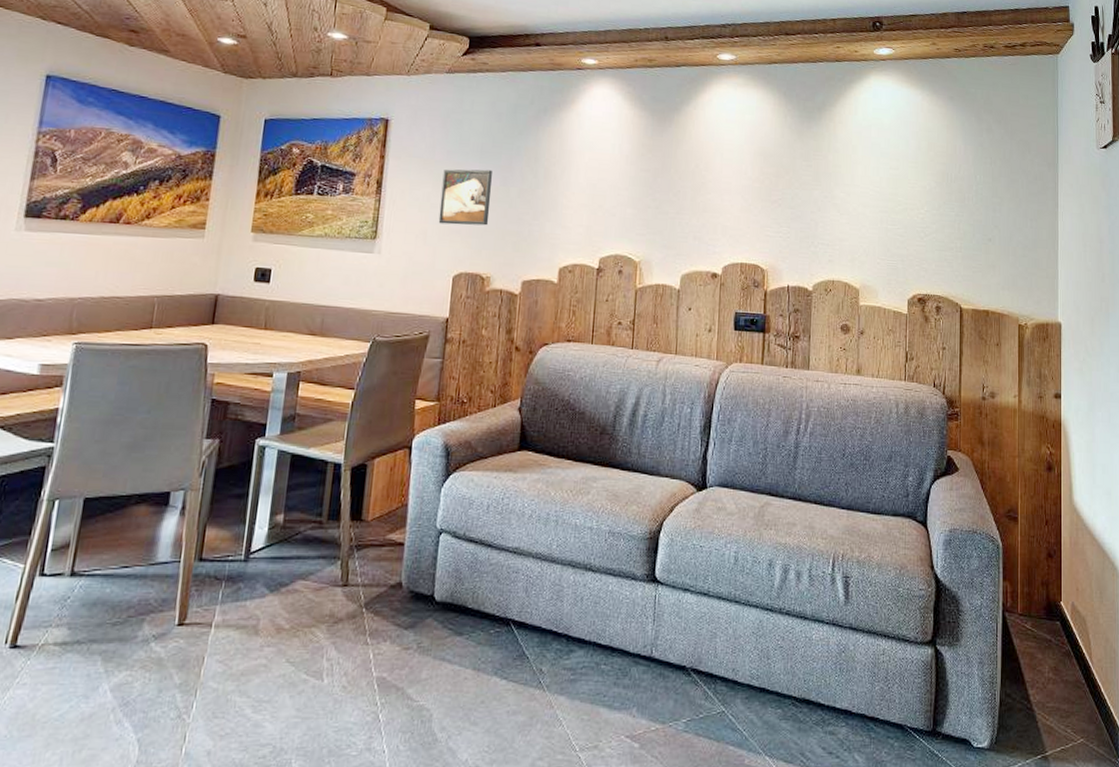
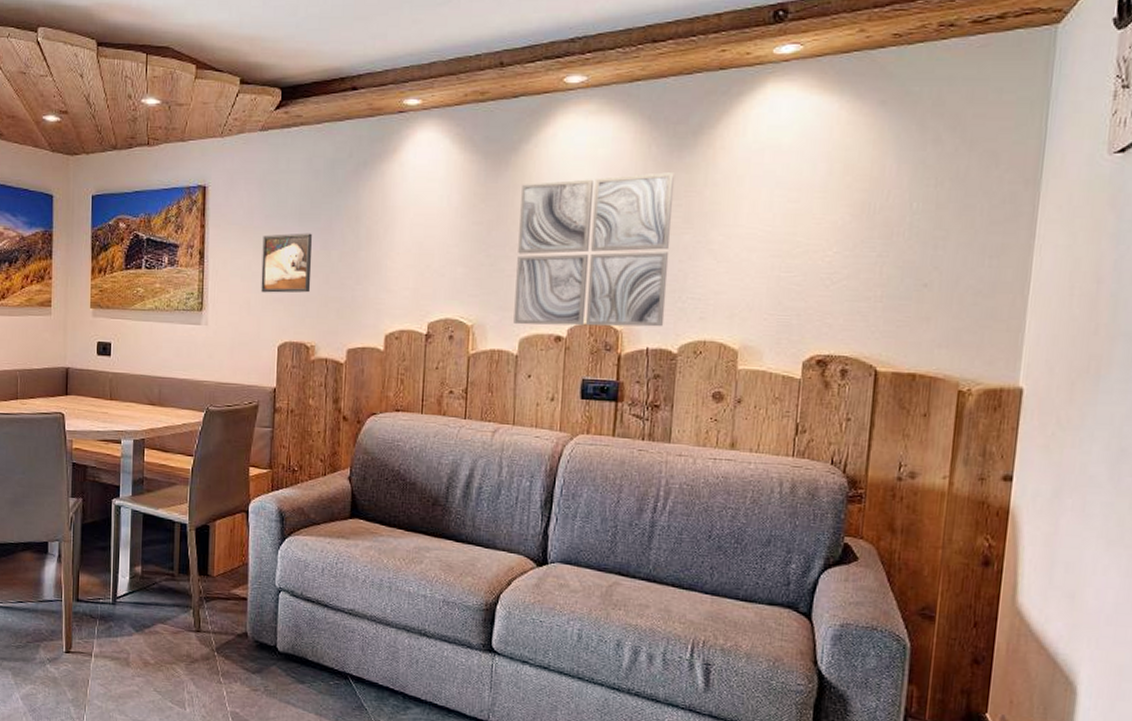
wall art: none [676,138,805,268] -> present [513,172,674,327]

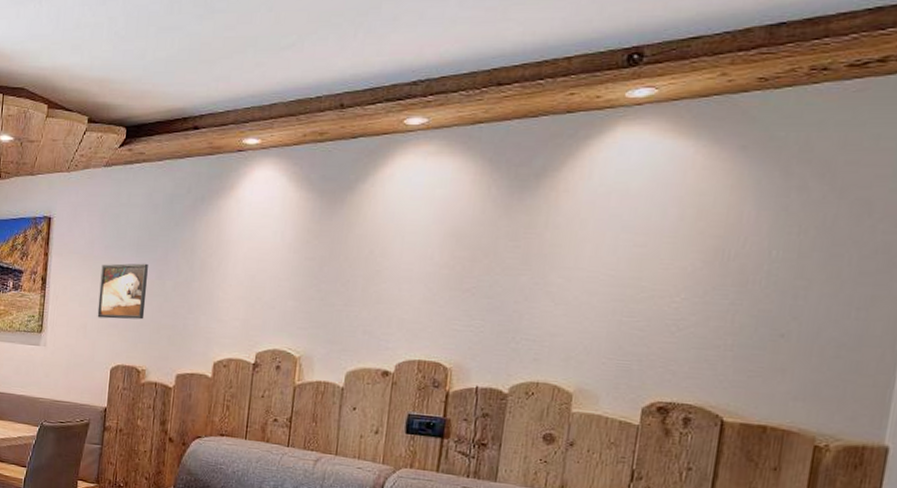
wall art: present [513,172,674,327] -> none [341,214,514,367]

